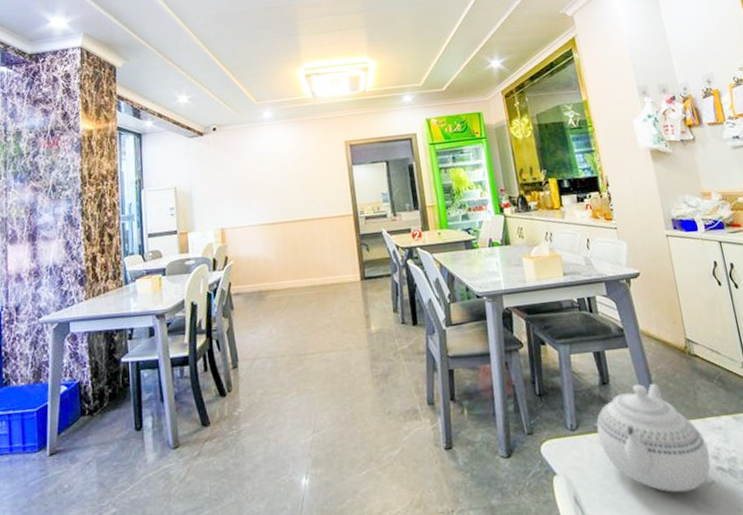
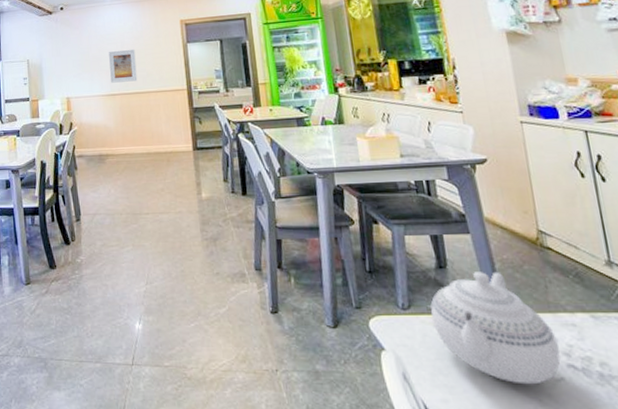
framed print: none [268,173,300,211] -> present [109,50,138,83]

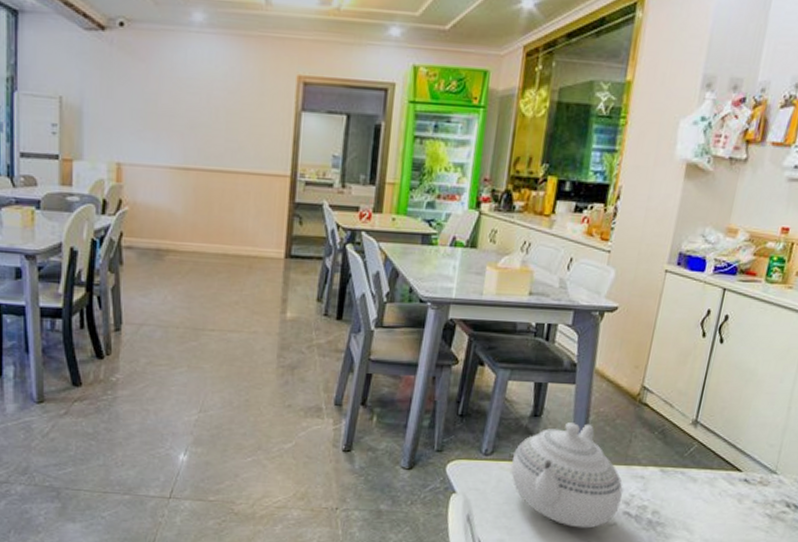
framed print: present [109,50,138,83] -> none [185,105,226,154]

